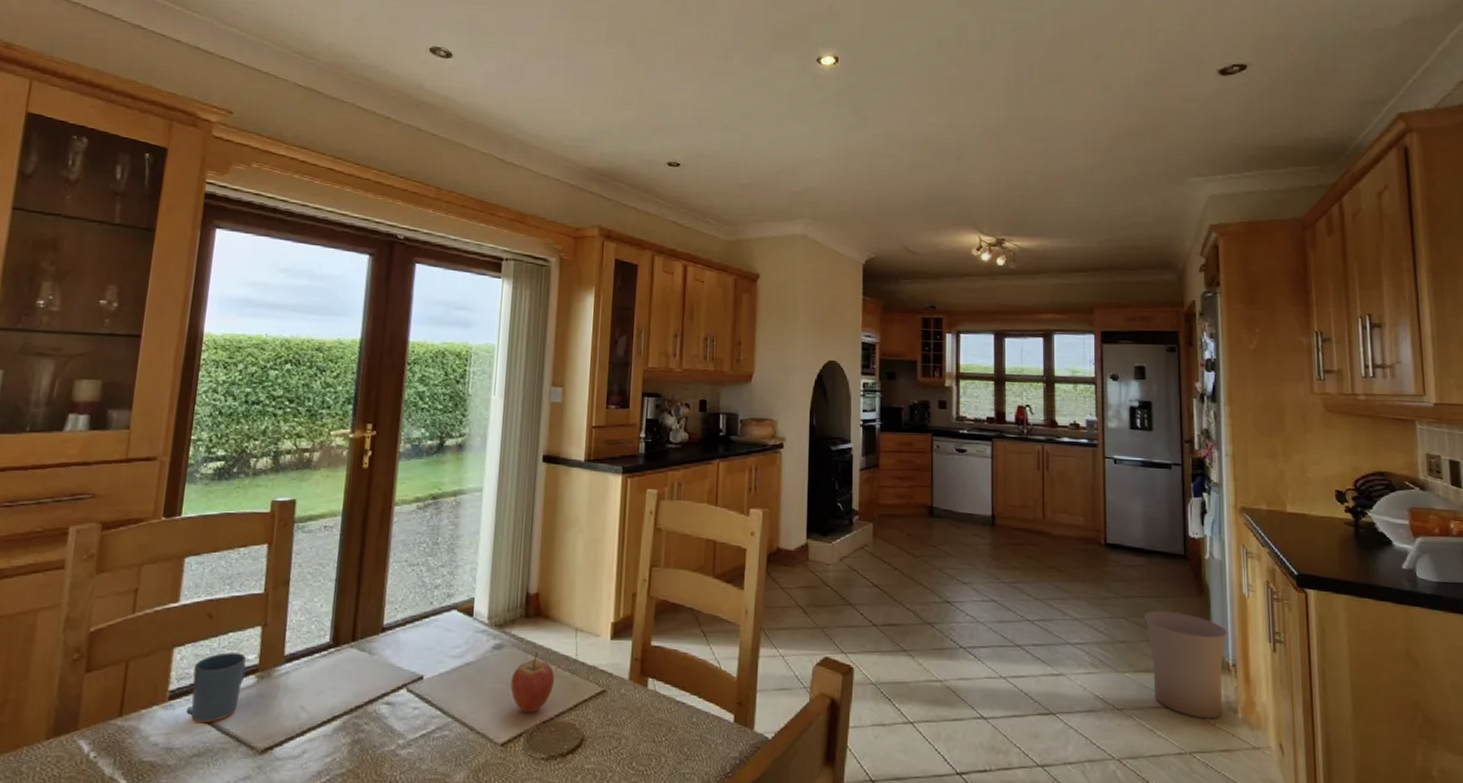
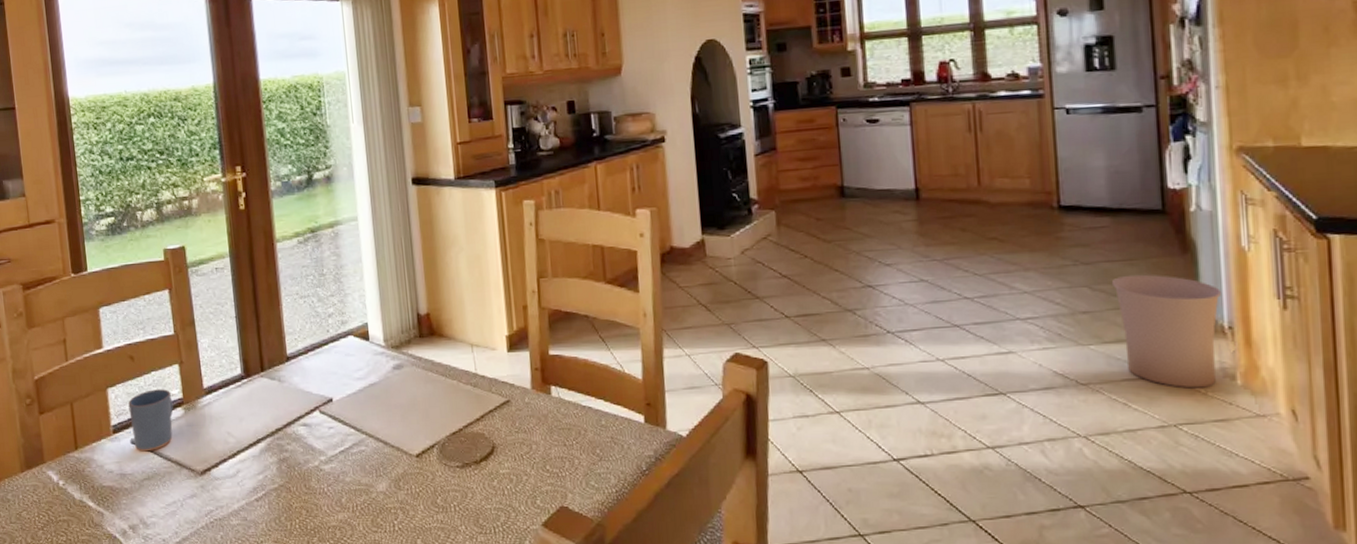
fruit: present [510,652,555,712] -> none [415,369,458,425]

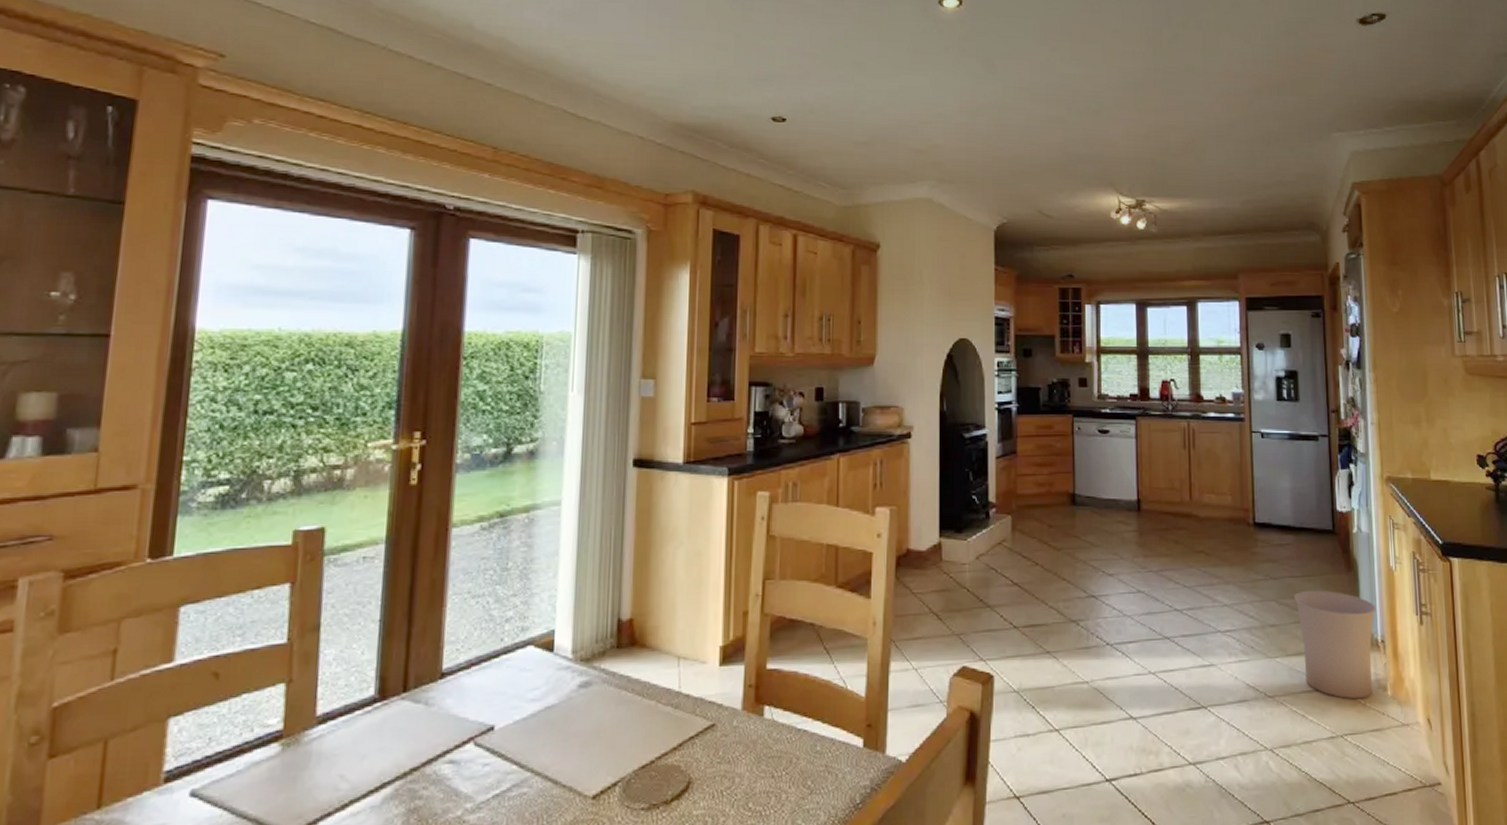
mug: present [128,389,174,452] -> none [194,718,267,808]

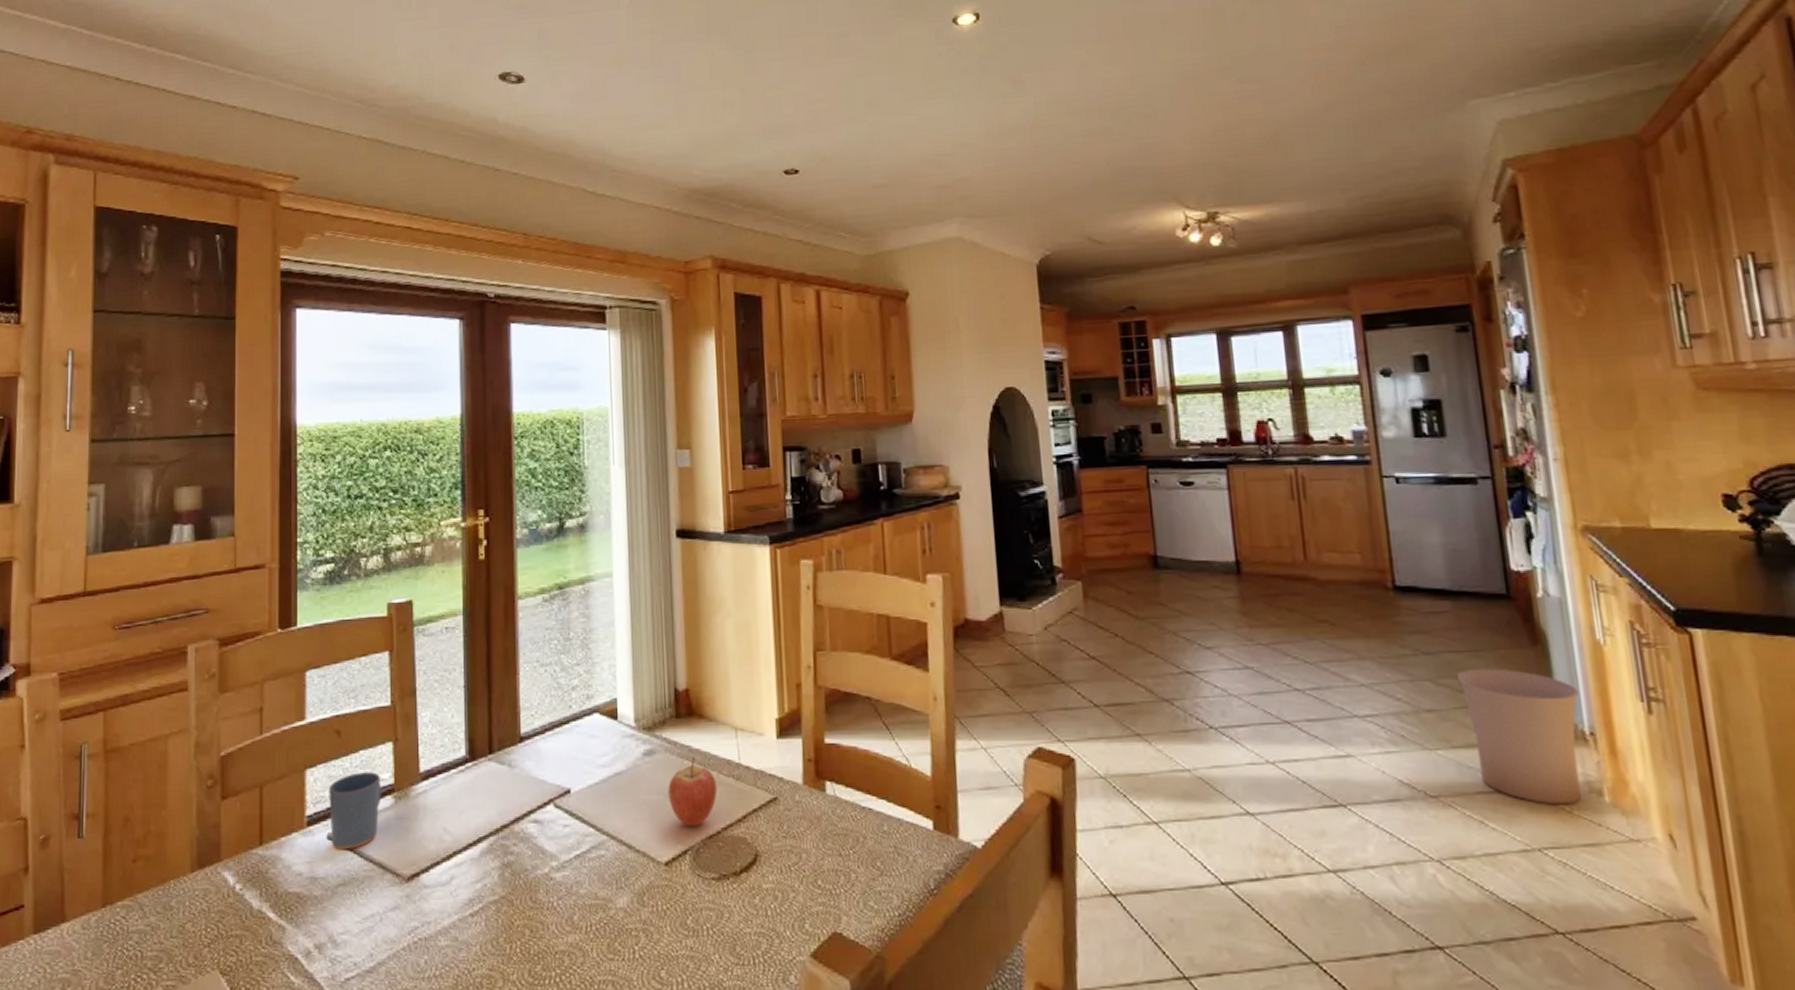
mug: none [194,718,267,808] -> present [329,772,382,850]
fruit: none [602,687,655,757] -> present [668,757,718,826]

